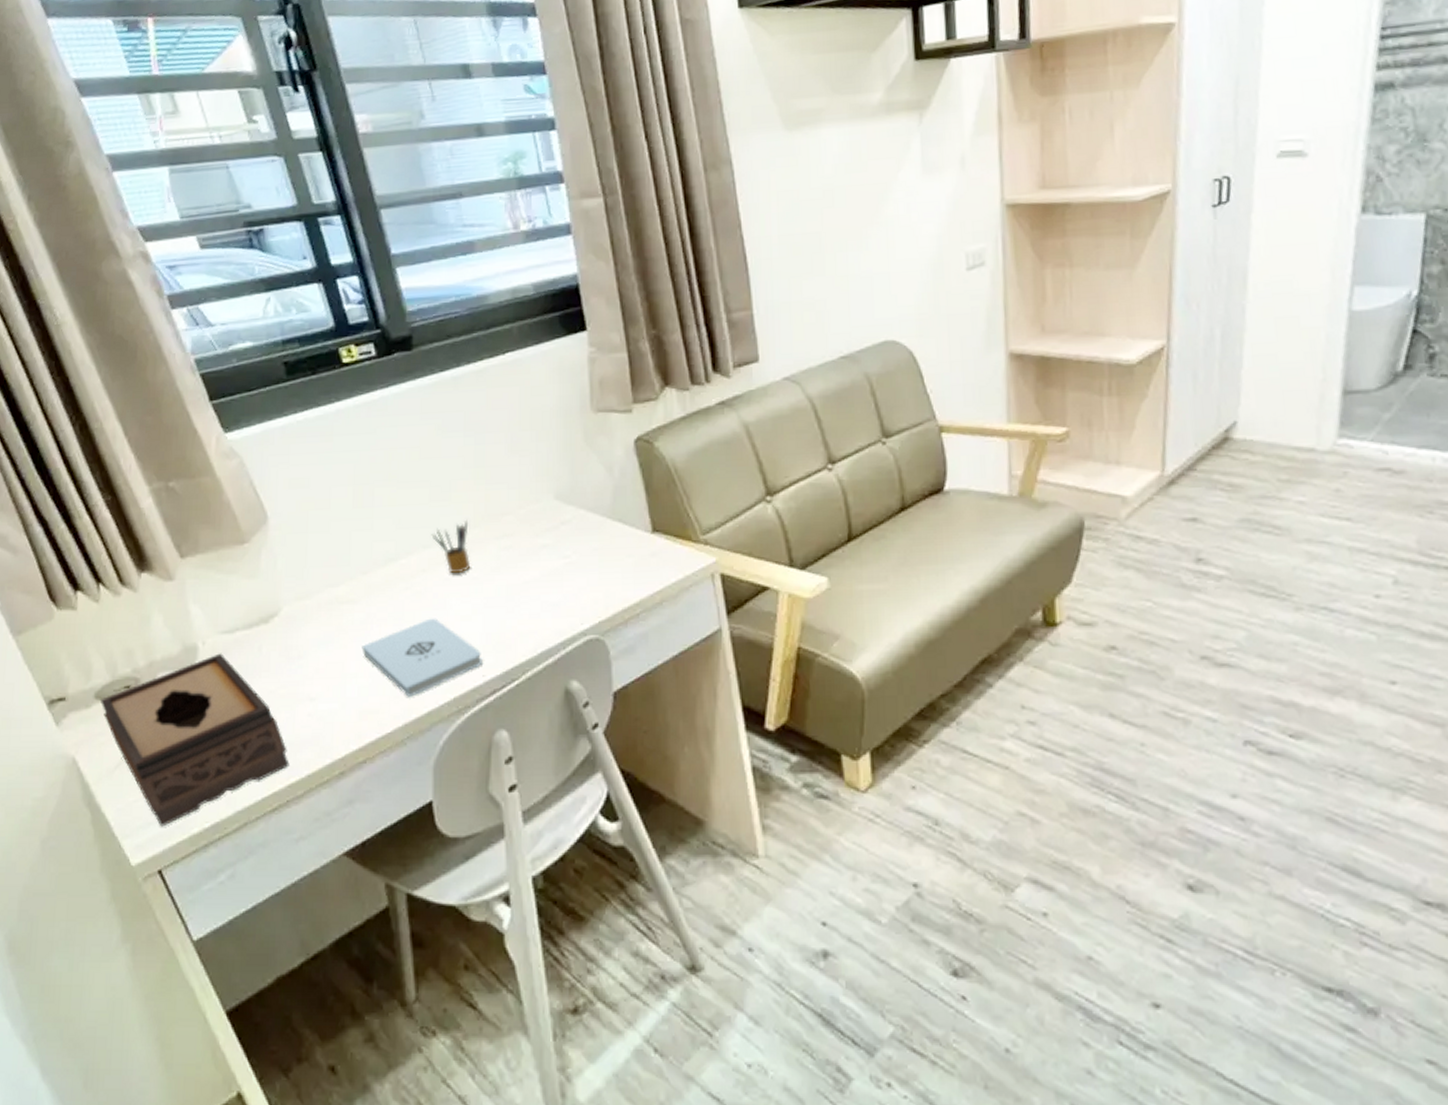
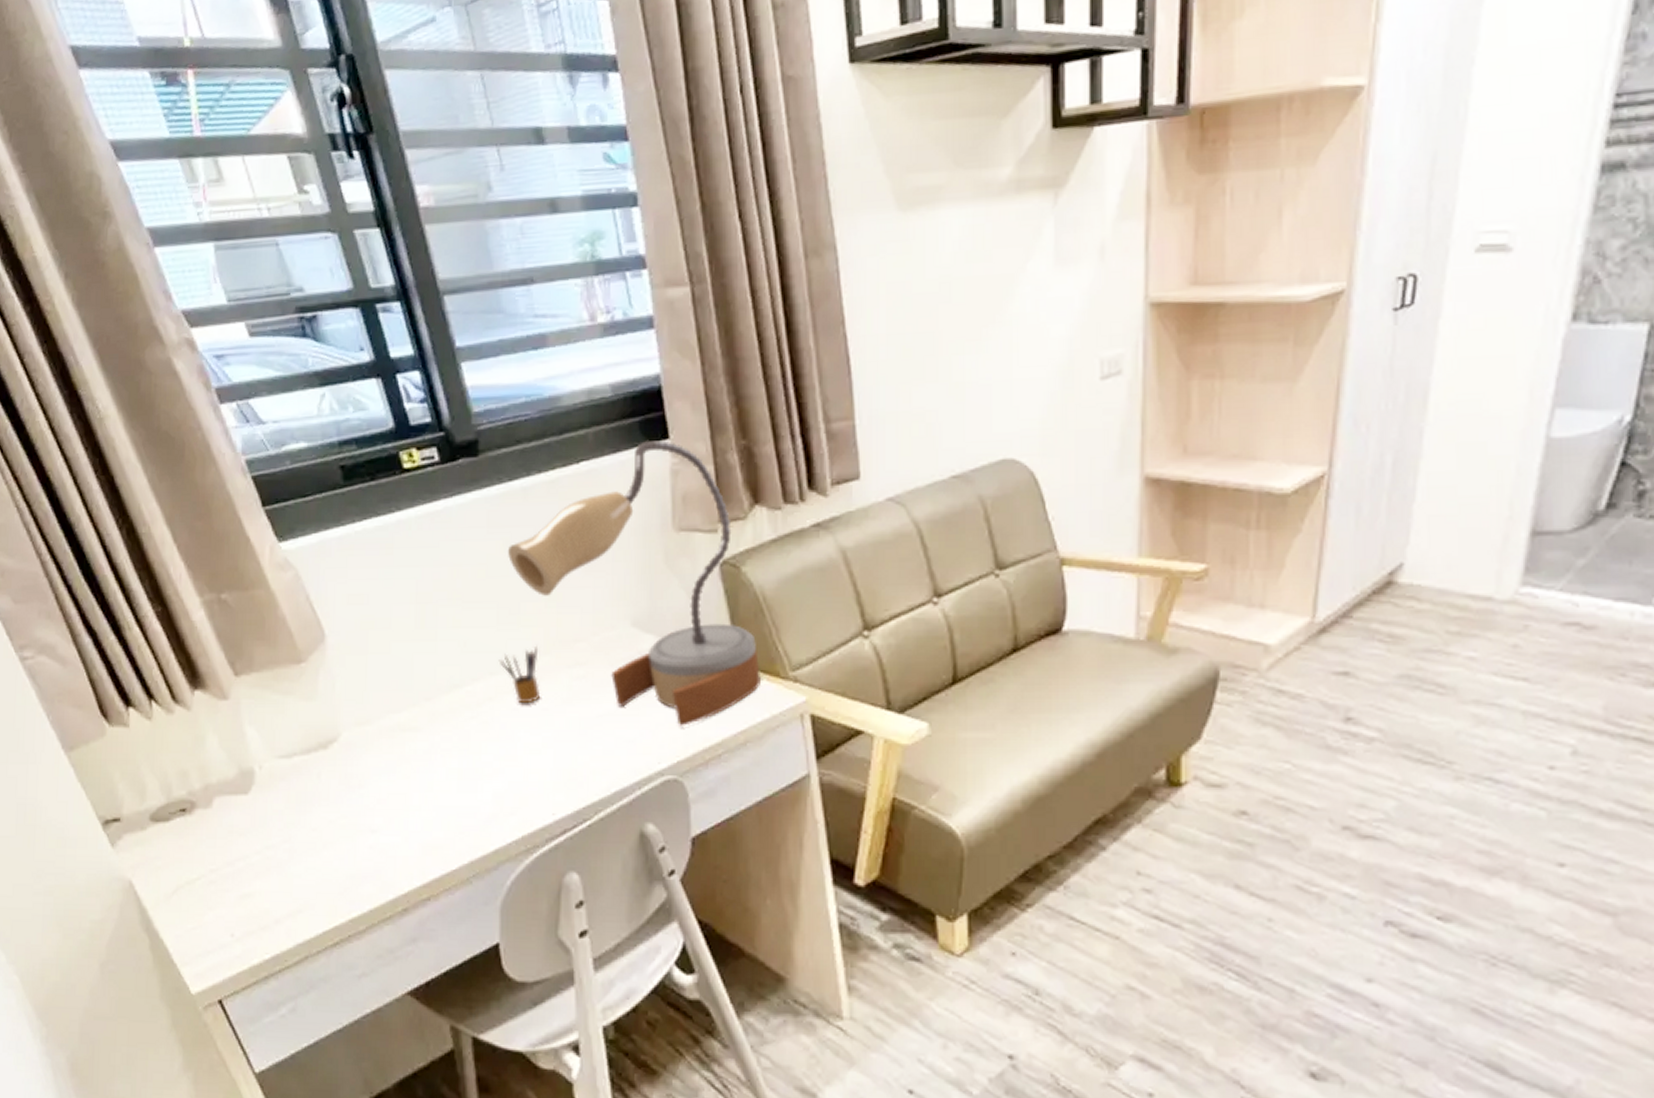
tissue box: present [99,653,290,827] -> none [155,779,351,956]
notepad: present [361,618,483,697] -> none [425,750,553,833]
table lamp: none [440,332,674,589] -> present [508,440,760,726]

